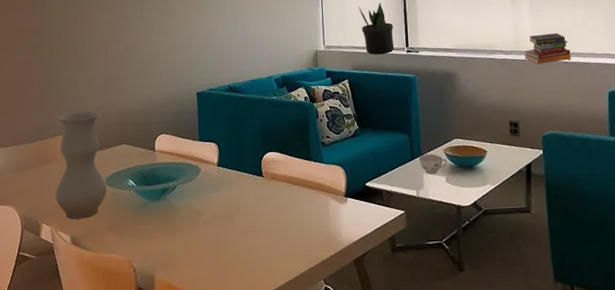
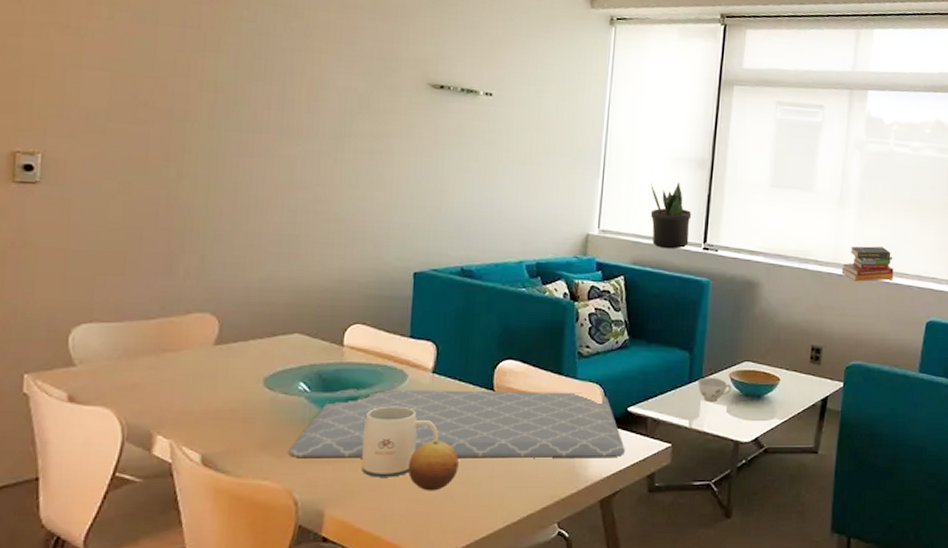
vase: present [55,111,107,220] -> none [181,282,265,431]
placemat: none [127,173,368,236] -> present [289,389,625,459]
mug: none [174,192,228,248] -> present [361,406,439,477]
fruit: none [208,217,244,258] -> present [407,440,459,491]

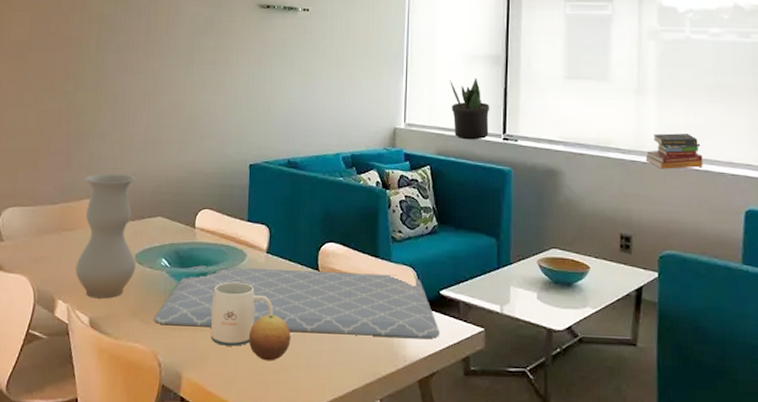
vase: none [181,282,265,431] -> present [75,174,136,299]
teacup: present [697,377,732,401] -> none [506,263,541,288]

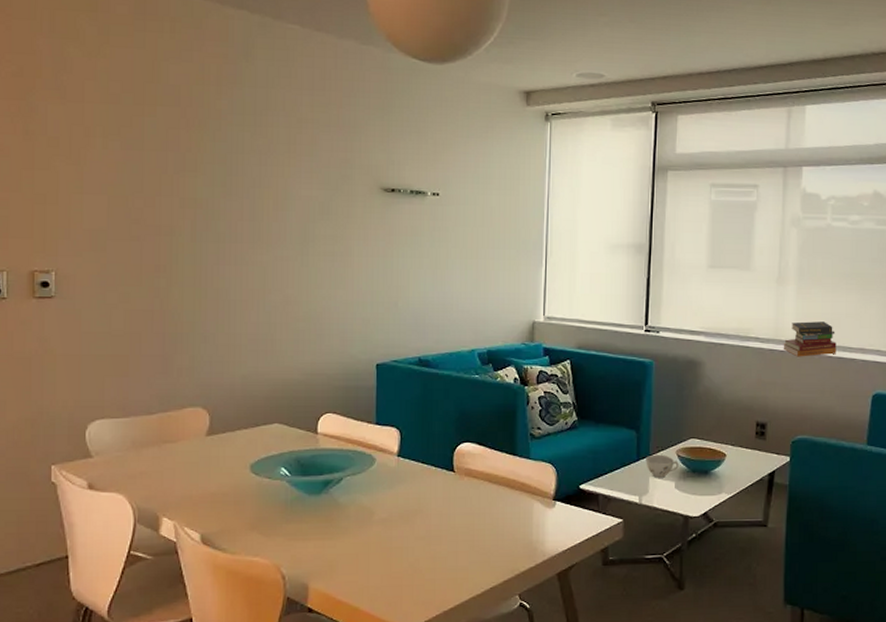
vase: present [75,174,136,299] -> none [181,379,251,513]
placemat: present [154,265,440,338] -> none [275,472,579,537]
mug: present [210,281,274,346] -> none [338,487,407,553]
fruit: present [248,314,291,361] -> none [380,518,425,566]
planter: present [450,78,490,140] -> none [591,268,632,332]
teacup: none [506,263,541,288] -> present [646,454,679,478]

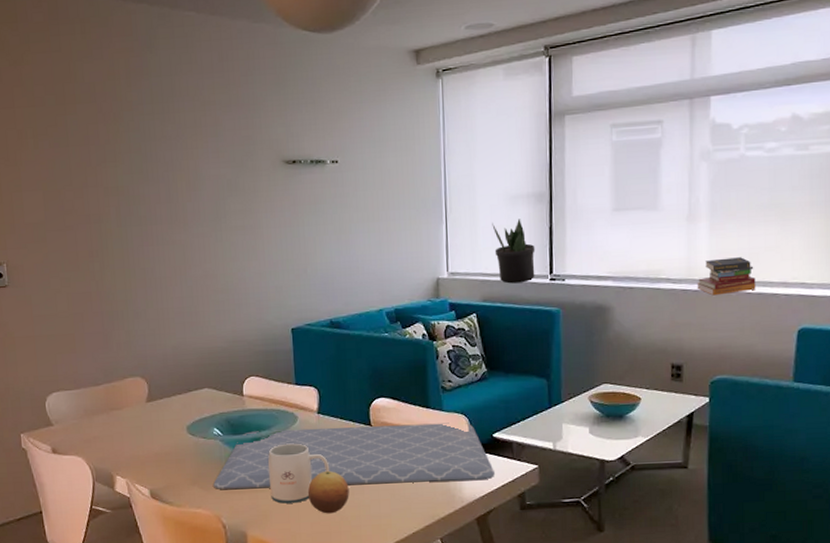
placemat: none [275,472,579,537] -> present [213,423,495,490]
mug: none [338,487,407,553] -> present [267,443,330,504]
fruit: none [380,518,425,566] -> present [307,470,349,514]
planter: none [591,268,632,332] -> present [492,219,536,284]
teacup: present [646,454,679,478] -> none [558,401,592,424]

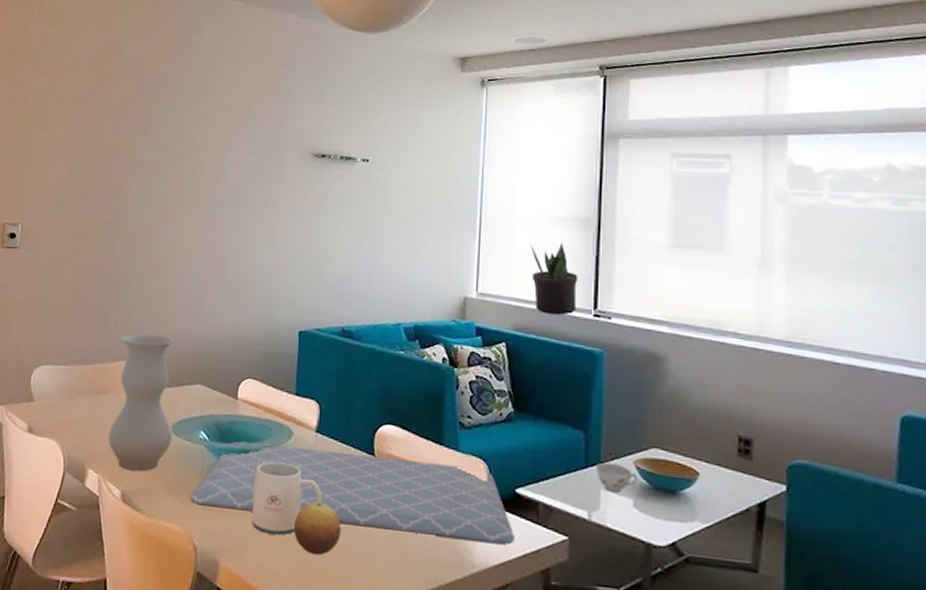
vase: none [124,349,189,471] -> present [108,333,175,472]
teacup: none [558,401,592,424] -> present [596,462,638,493]
books: present [697,257,756,296] -> none [770,317,845,362]

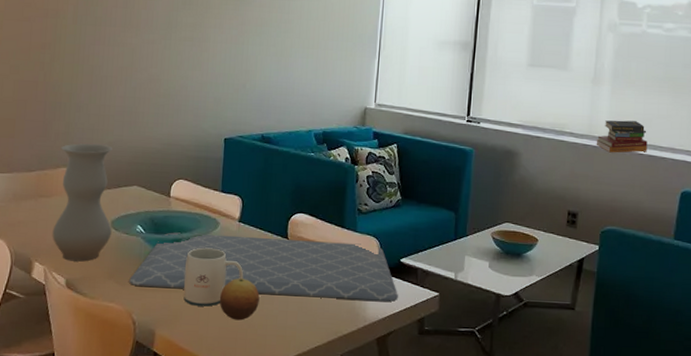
planter: present [530,243,578,316] -> none [419,63,457,121]
teacup: present [596,462,638,493] -> none [462,235,493,257]
books: none [770,317,845,362] -> present [596,120,648,153]

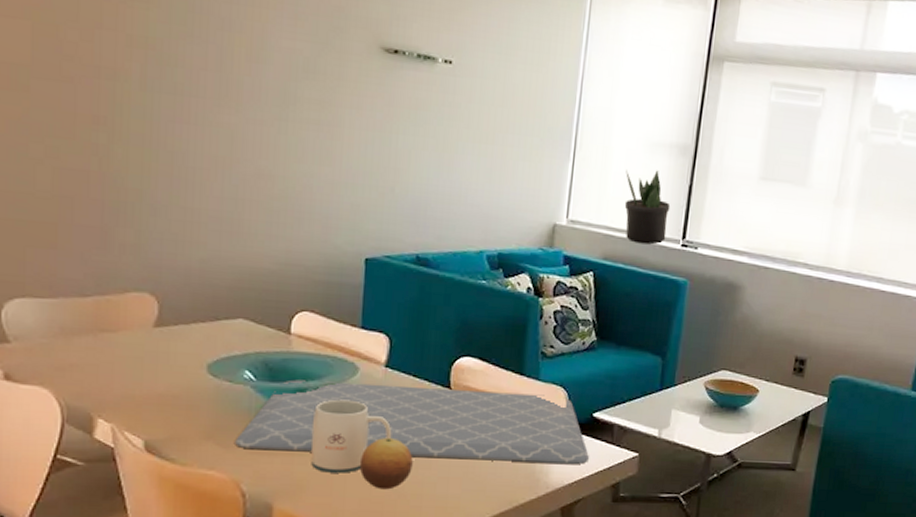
vase: present [52,143,113,262] -> none [121,259,209,418]
planter: none [419,63,457,121] -> present [624,170,671,245]
books: present [596,120,648,153] -> none [833,250,892,290]

